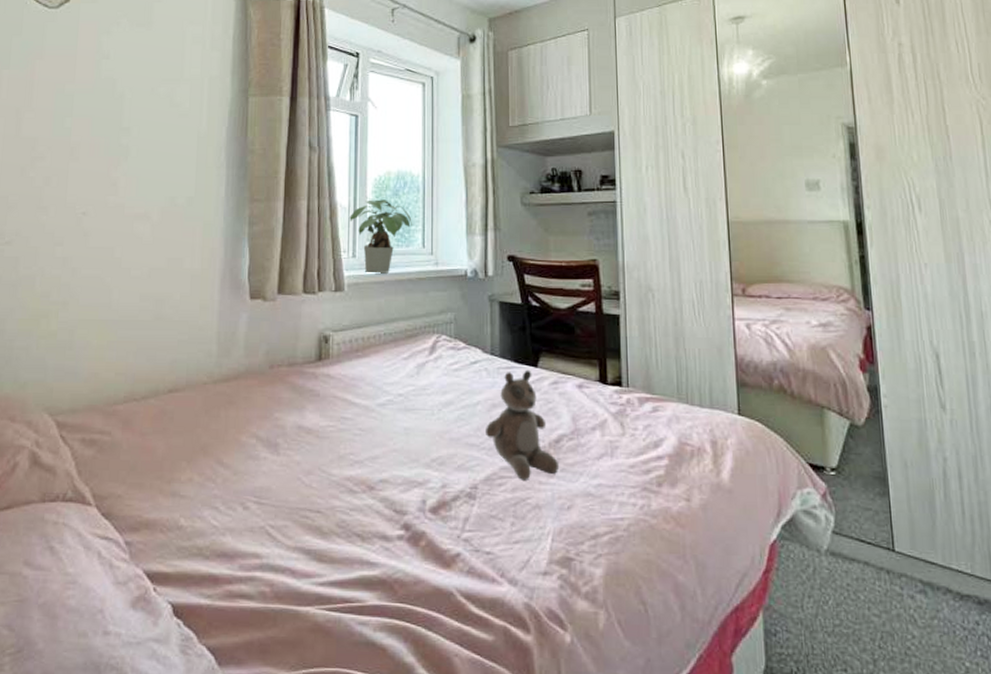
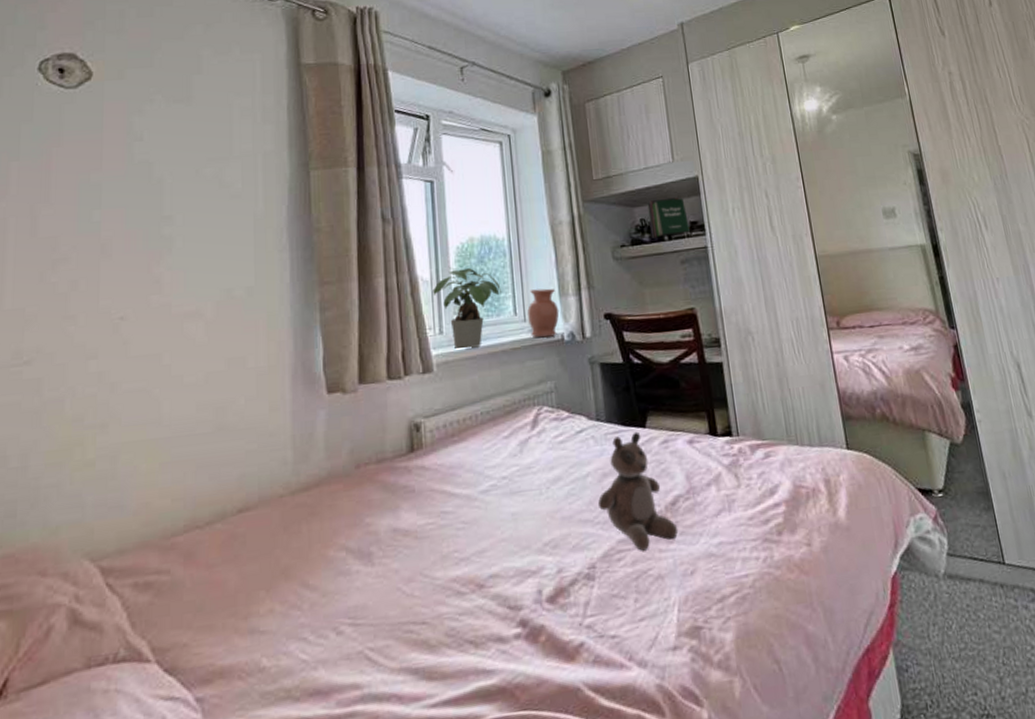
vase: none [435,226,465,272] -> present [527,288,560,338]
books: none [560,150,600,188] -> present [647,197,690,239]

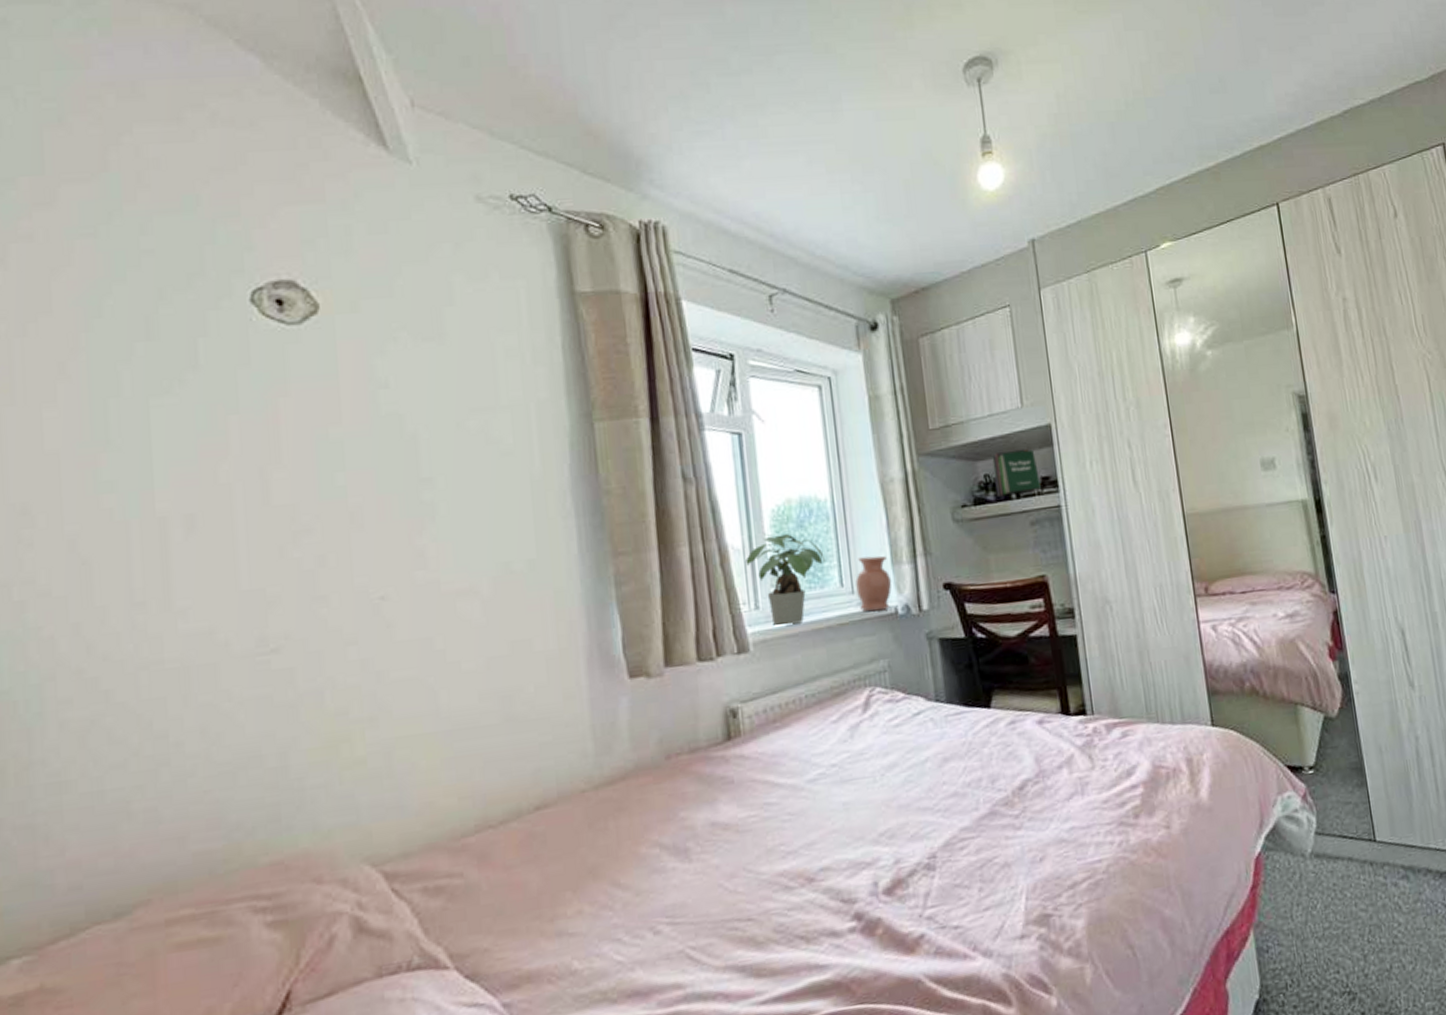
stuffed animal: present [597,431,678,551] -> none [937,712,1027,839]

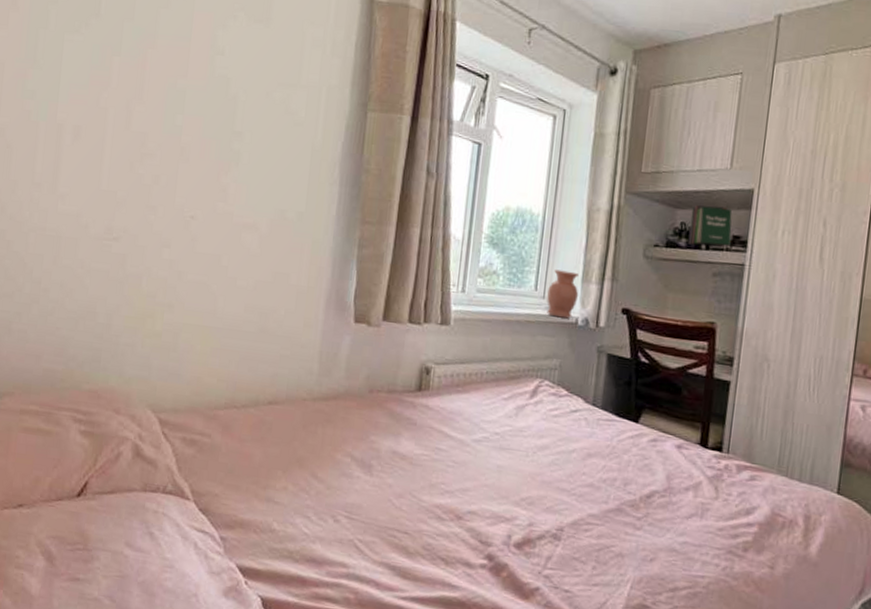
potted plant: present [745,534,825,626] -> none [462,235,527,313]

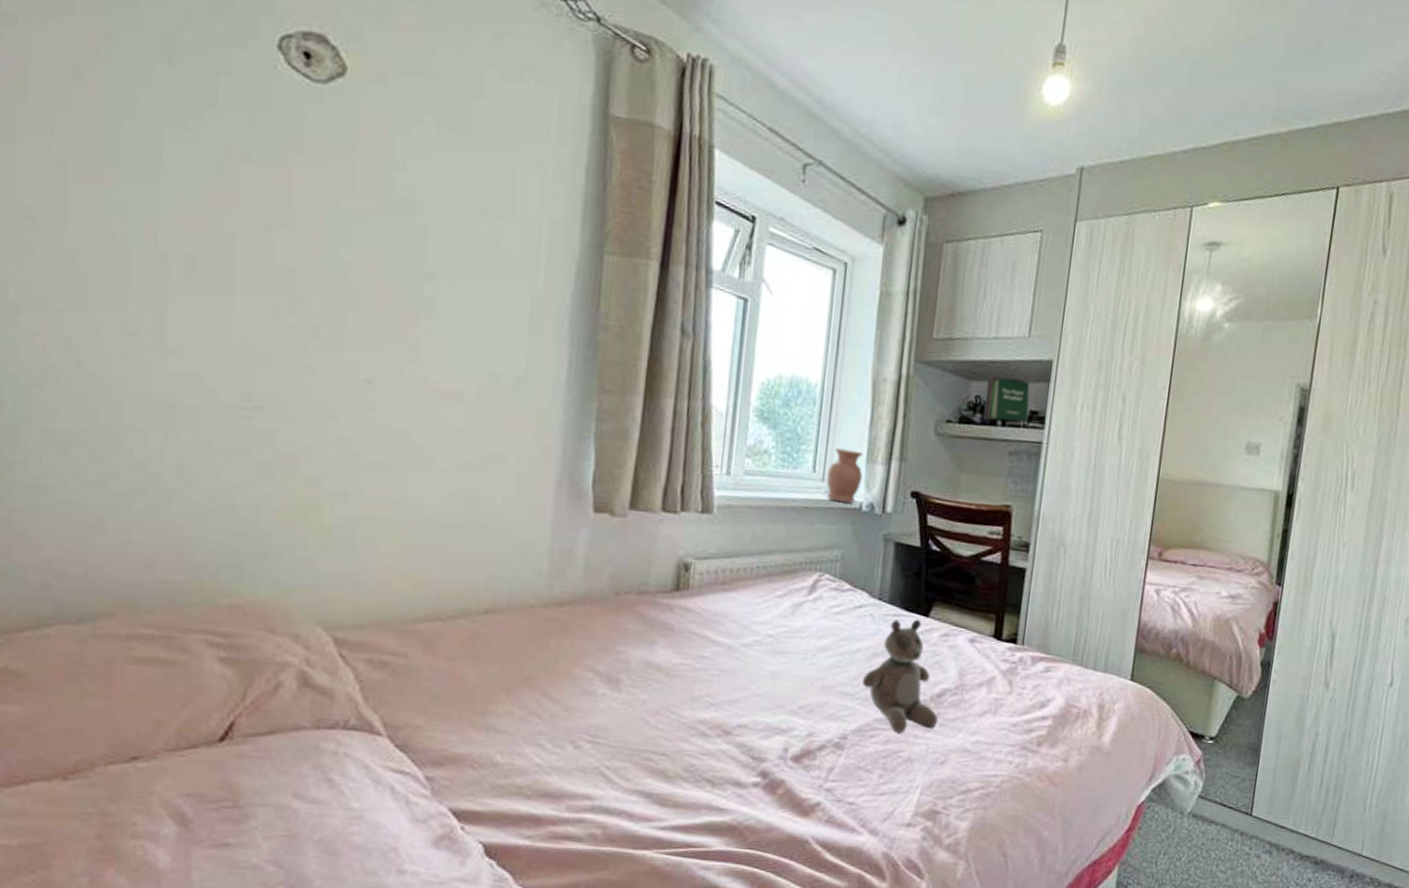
stuffed animal: none [577,424,648,529] -> present [861,619,939,733]

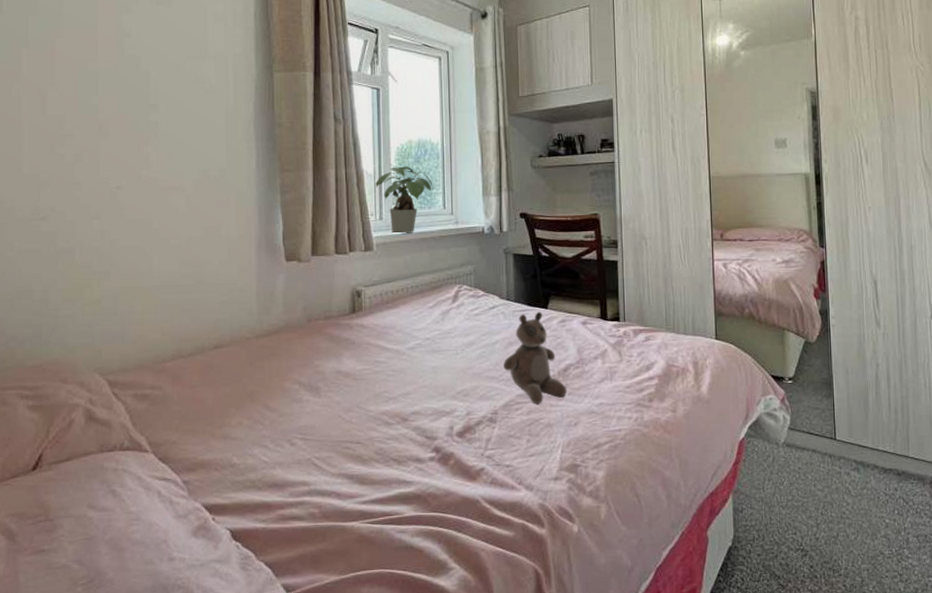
potted plant: none [726,408,803,498] -> present [375,166,433,234]
vase: present [826,448,863,504] -> none [455,188,482,229]
books: present [983,376,1030,424] -> none [565,116,600,152]

